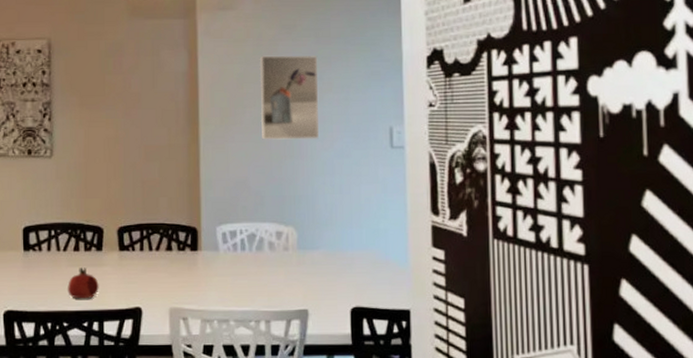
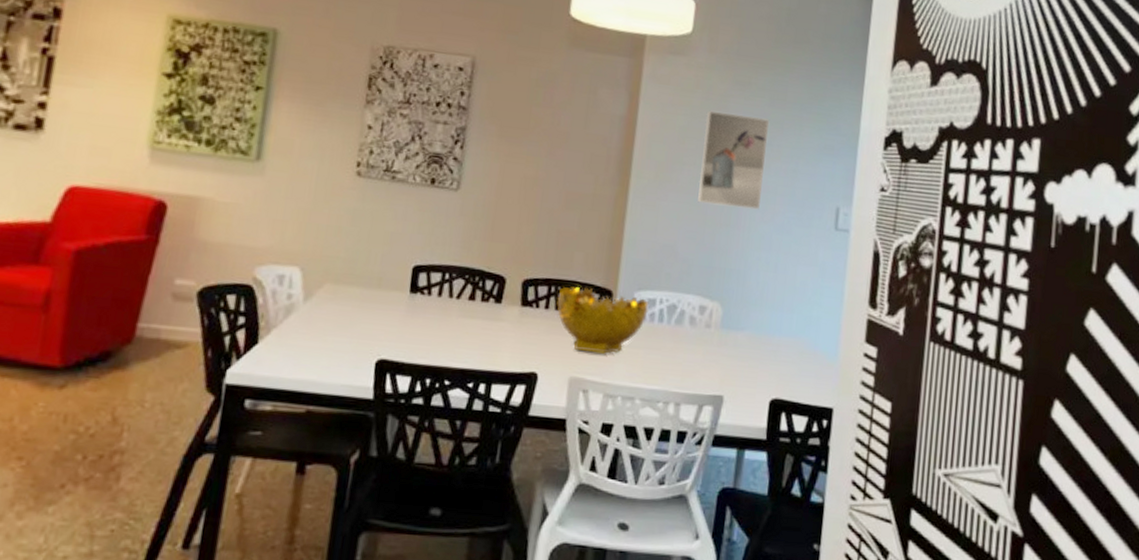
fruit: present [68,267,99,299] -> none [455,320,493,357]
decorative bowl: none [150,228,231,284] -> present [557,286,649,354]

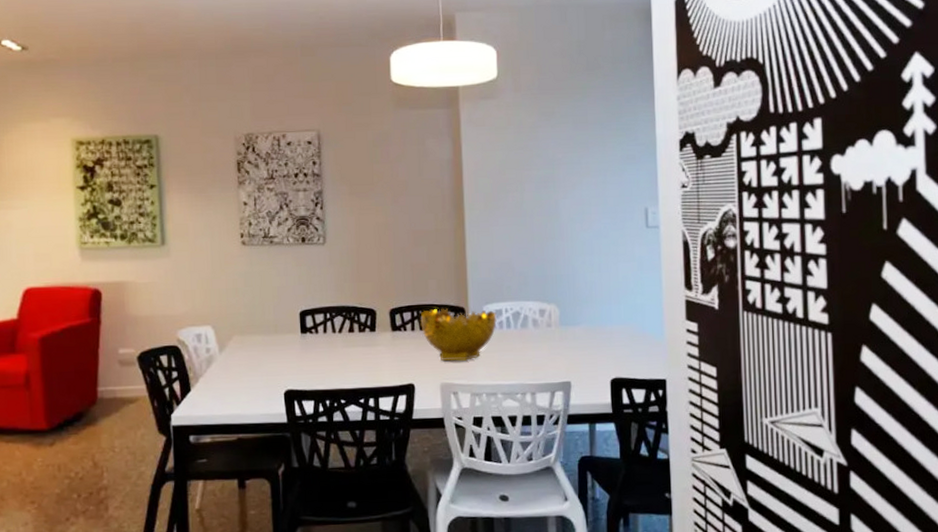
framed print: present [698,110,770,210] -> none [520,141,578,223]

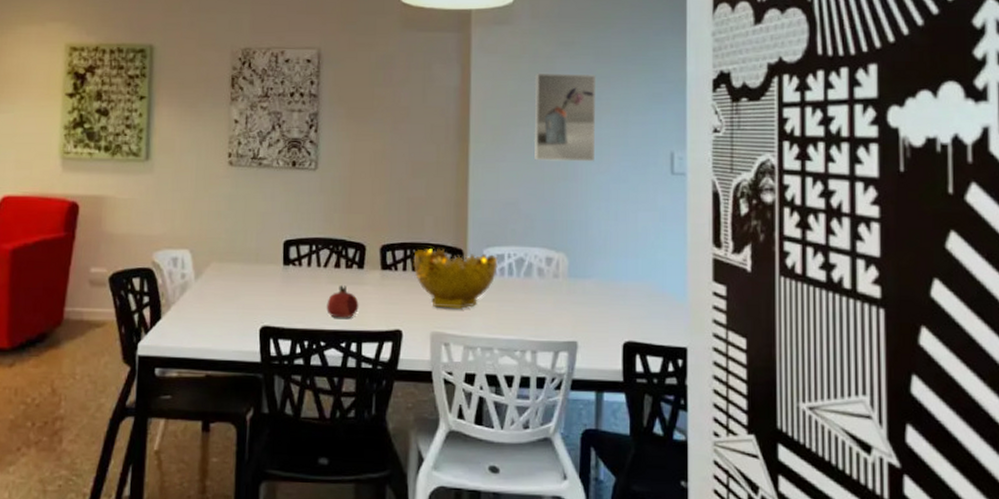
fruit: none [344,348,374,377] -> present [326,285,359,318]
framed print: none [520,141,578,223] -> present [534,72,596,162]

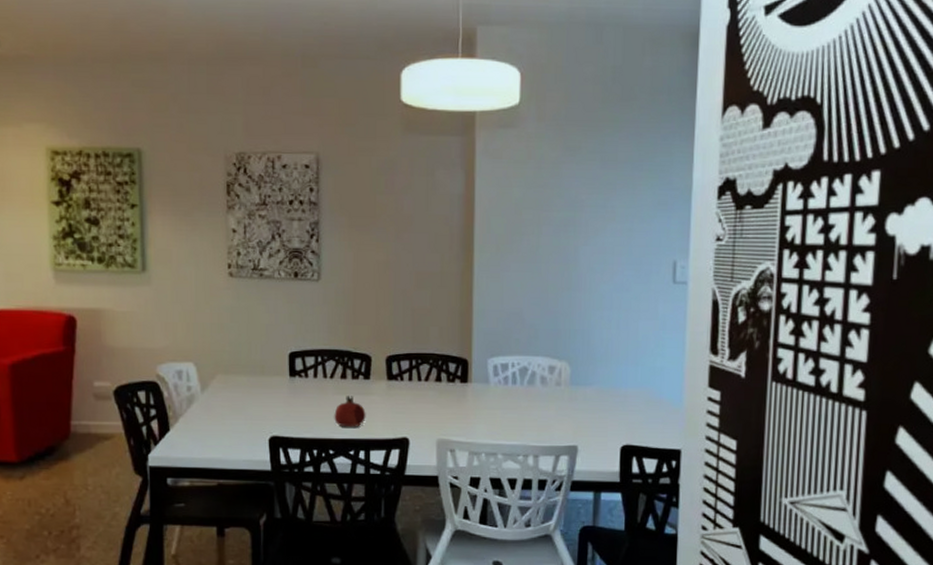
decorative bowl: present [413,248,498,309] -> none [419,359,502,417]
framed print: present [534,72,596,162] -> none [538,179,603,271]

